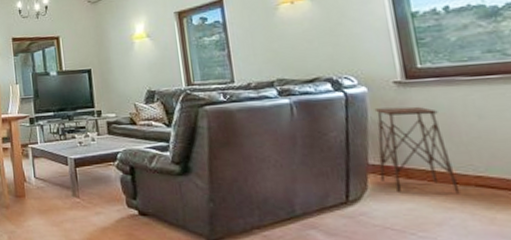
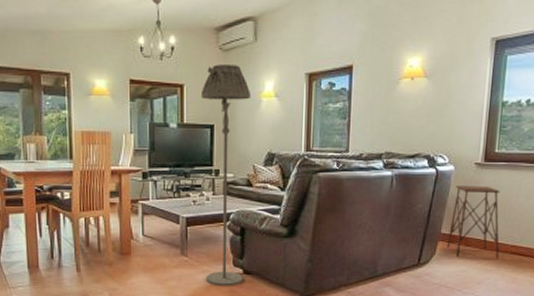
floor lamp: none [75,13,140,229] -> present [200,64,252,286]

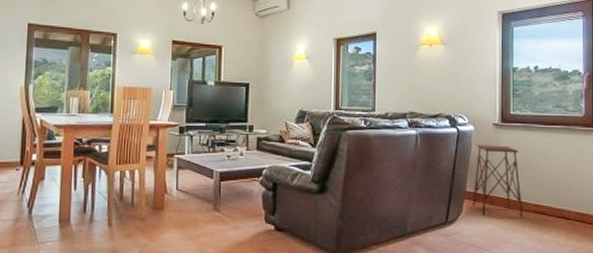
floor lamp: present [200,64,252,286] -> none [237,29,284,244]

